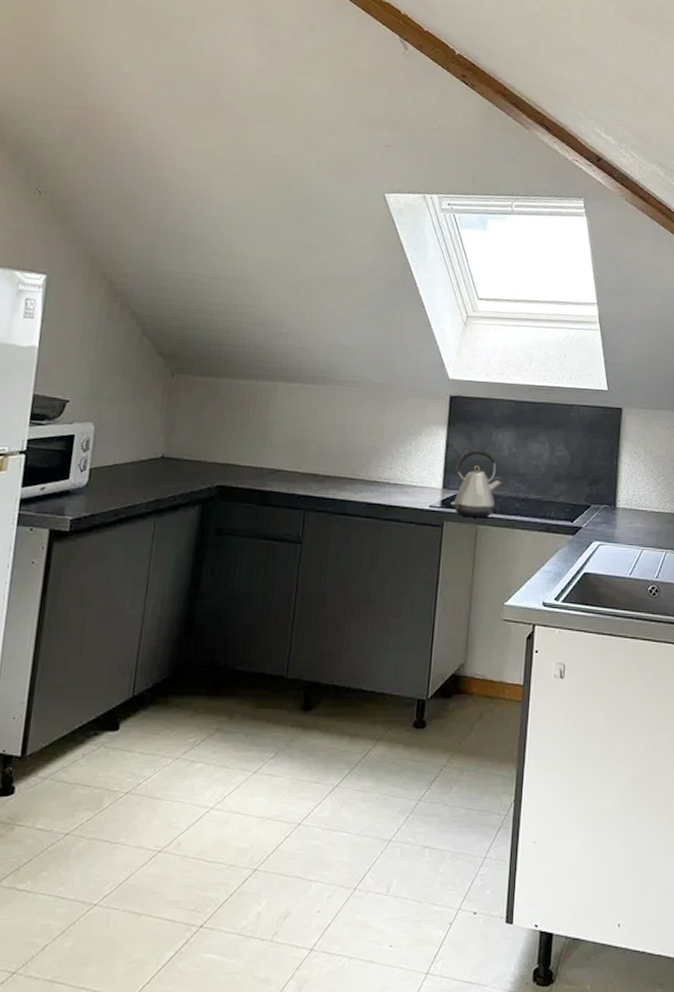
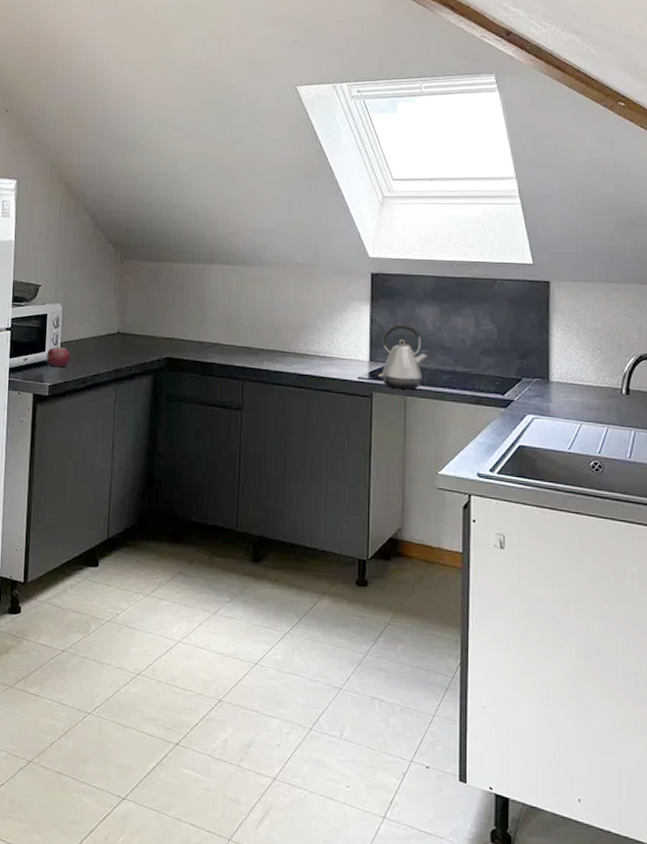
fruit: none [69,470,101,498] -> present [46,344,70,368]

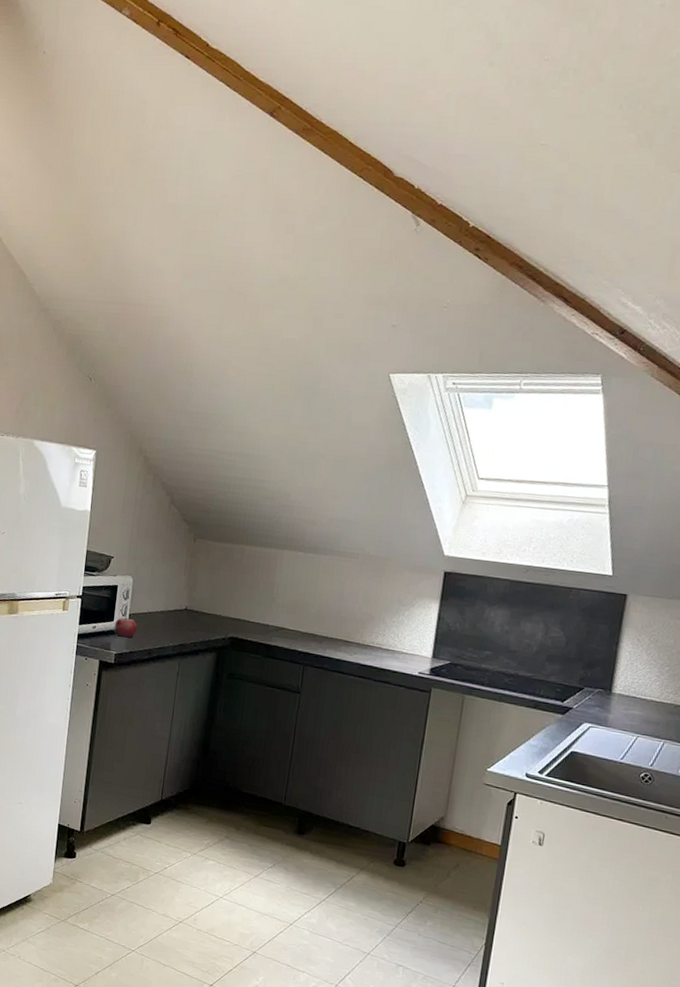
kettle: present [378,324,429,390] -> none [439,624,492,689]

